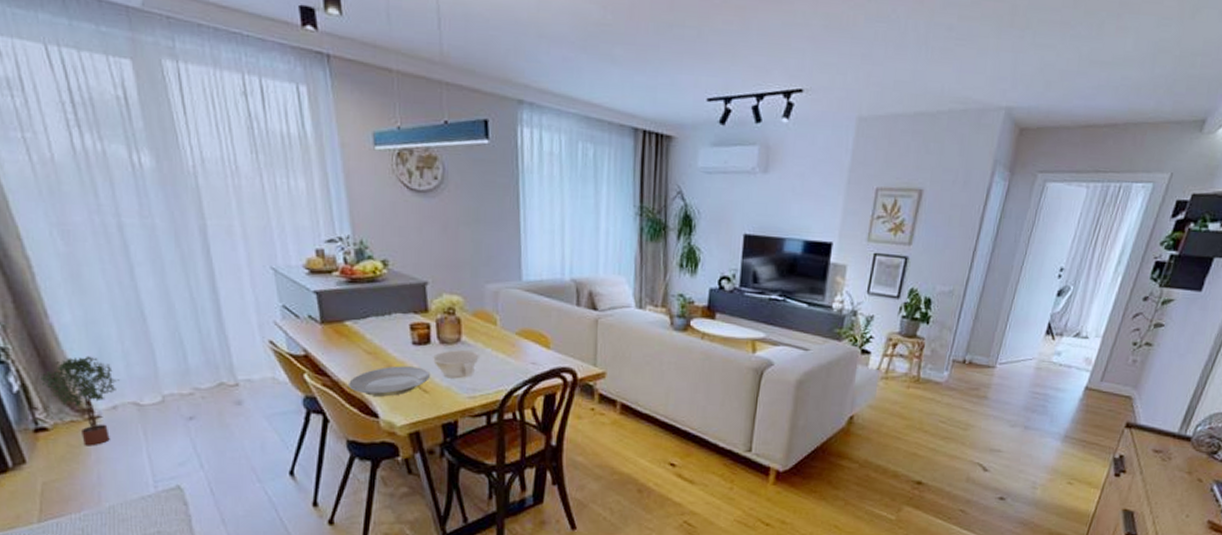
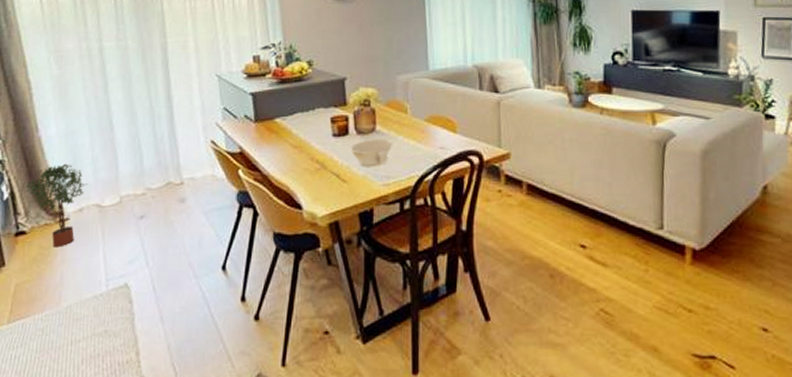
plate: present [349,366,430,397] -> none [277,157,348,188]

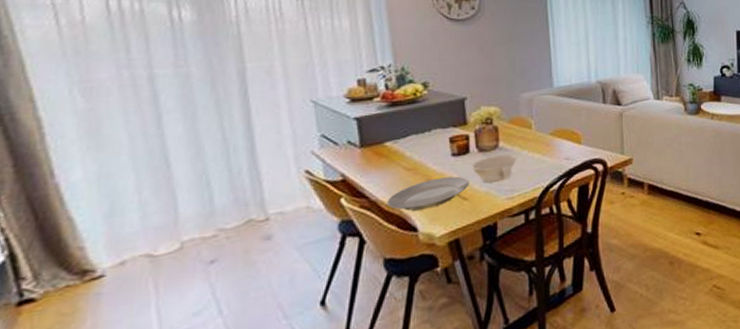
potted tree: present [25,163,87,248] -> none [33,211,132,312]
plate: none [277,157,348,188] -> present [387,176,469,211]

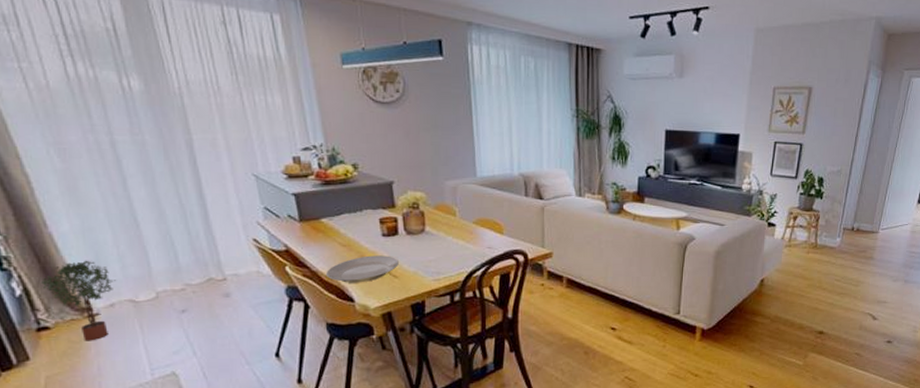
potted tree: none [33,211,132,312] -> present [40,260,116,341]
cup: present [471,154,518,184] -> none [400,238,443,264]

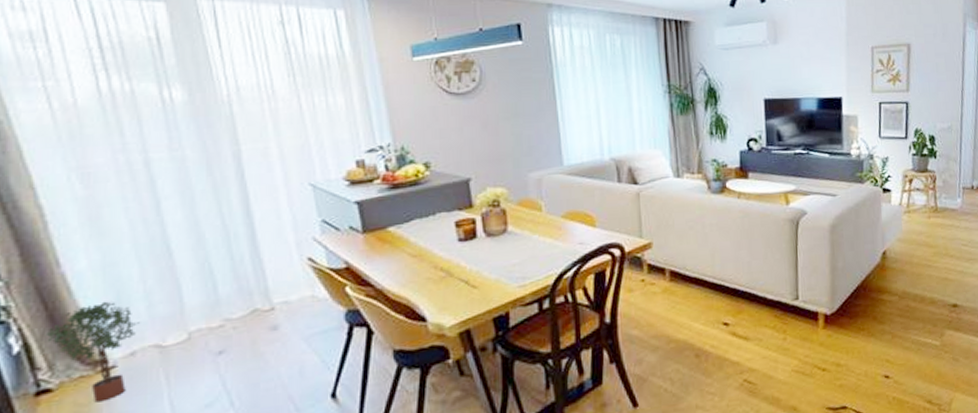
plate: present [327,255,399,283] -> none [394,263,478,300]

